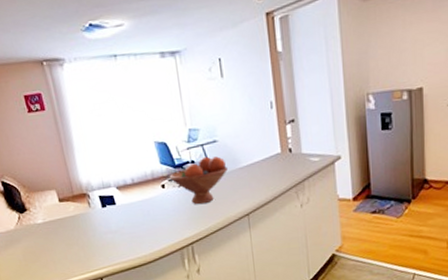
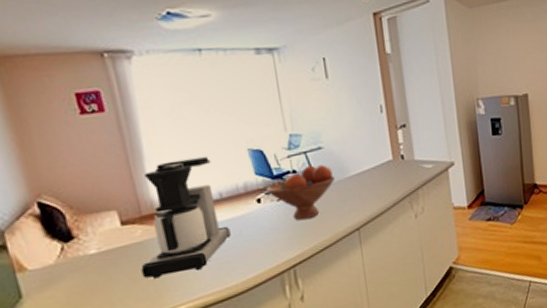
coffee maker: none [74,148,141,246] -> present [141,157,231,279]

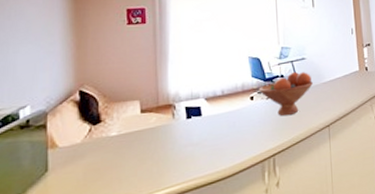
coffee maker: present [141,157,231,279] -> none [149,61,226,160]

